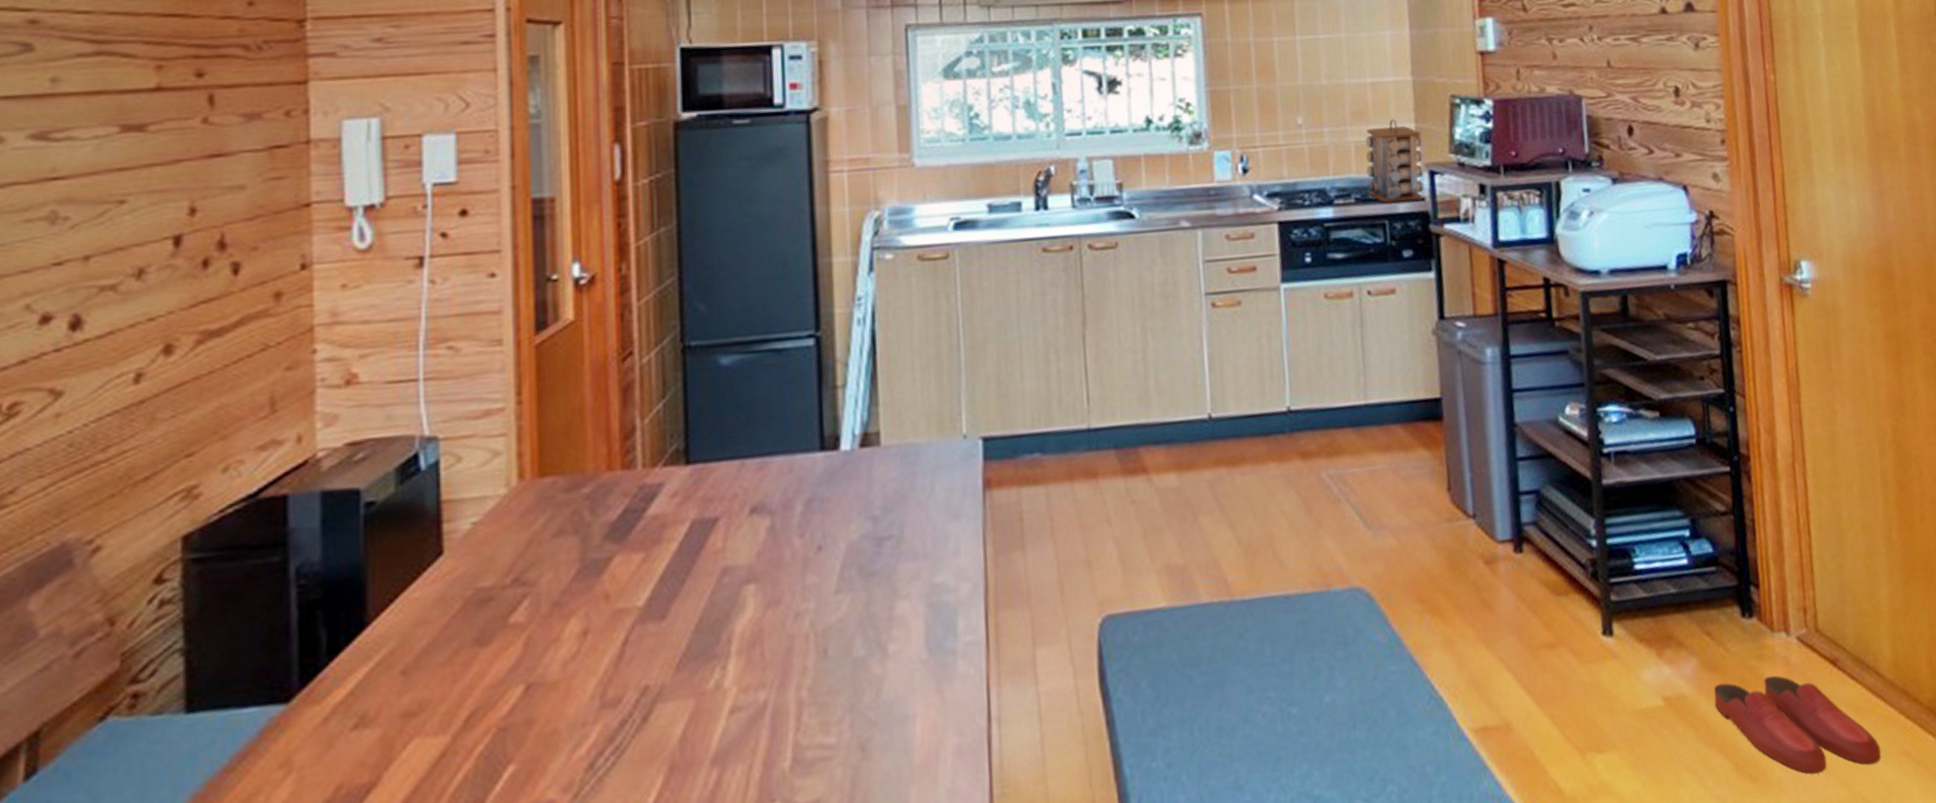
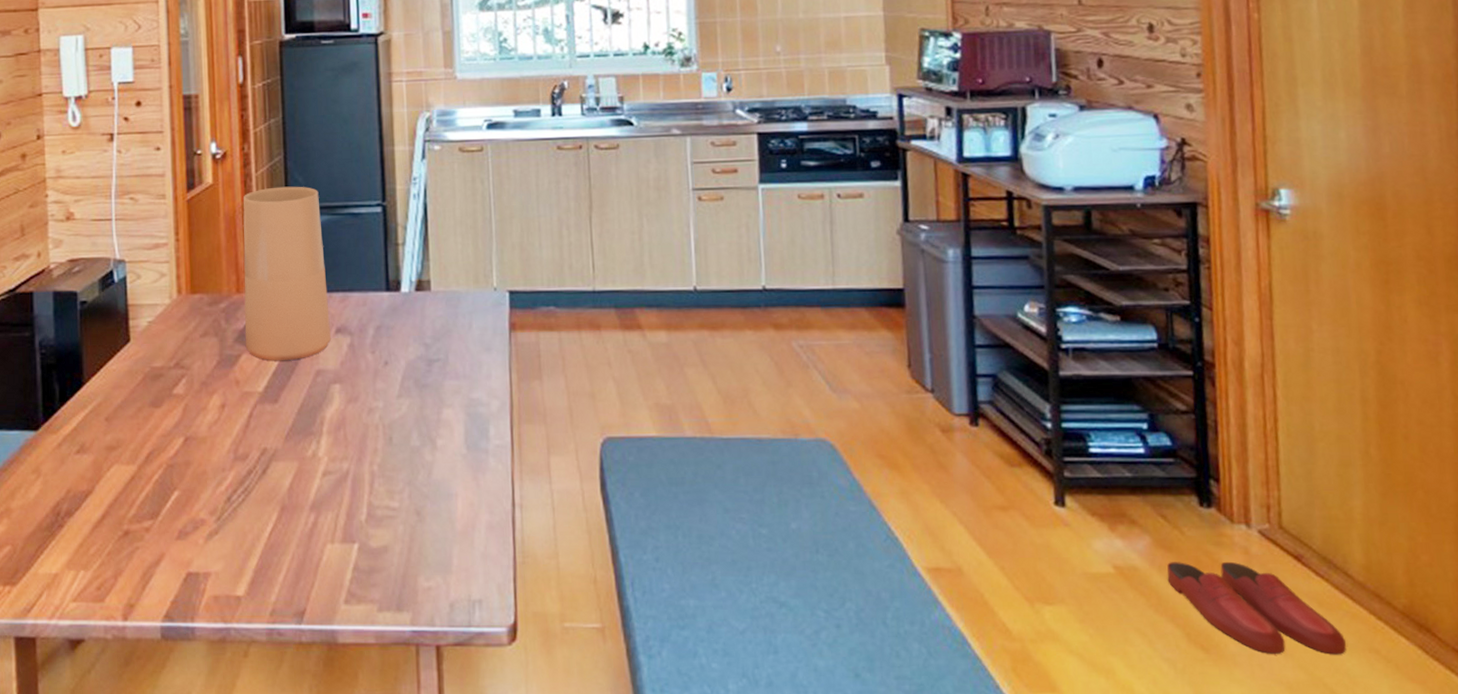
vase: none [618,317,743,562] -> present [243,186,331,361]
spice rack: present [1365,118,1424,203] -> none [838,48,892,121]

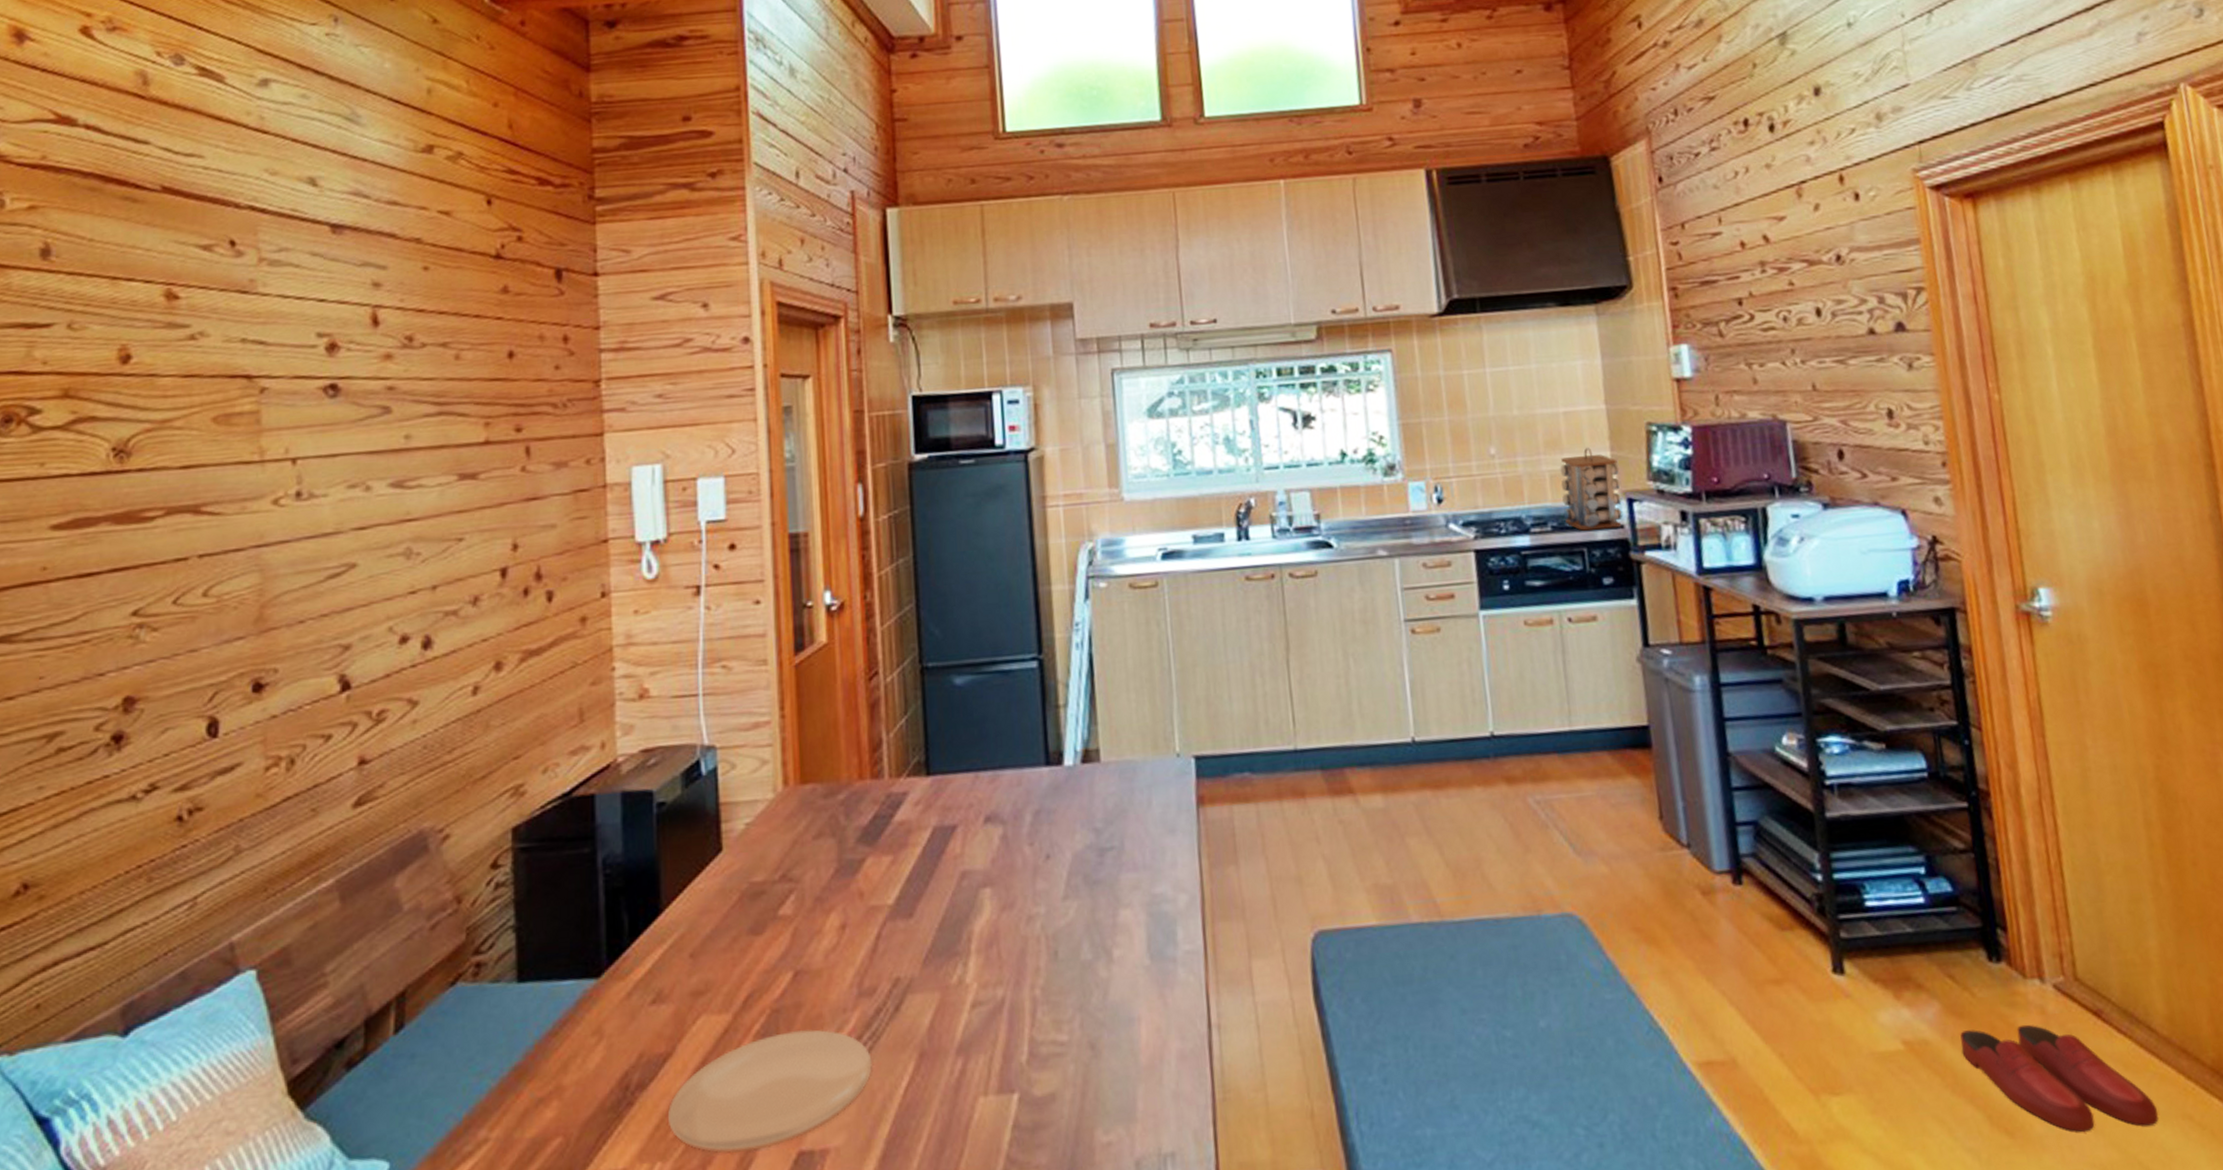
plate: none [88,482,244,570] -> present [667,1029,872,1154]
vase: present [243,186,331,361] -> none [865,640,978,864]
spice rack: none [838,48,892,121] -> present [1560,447,1622,531]

